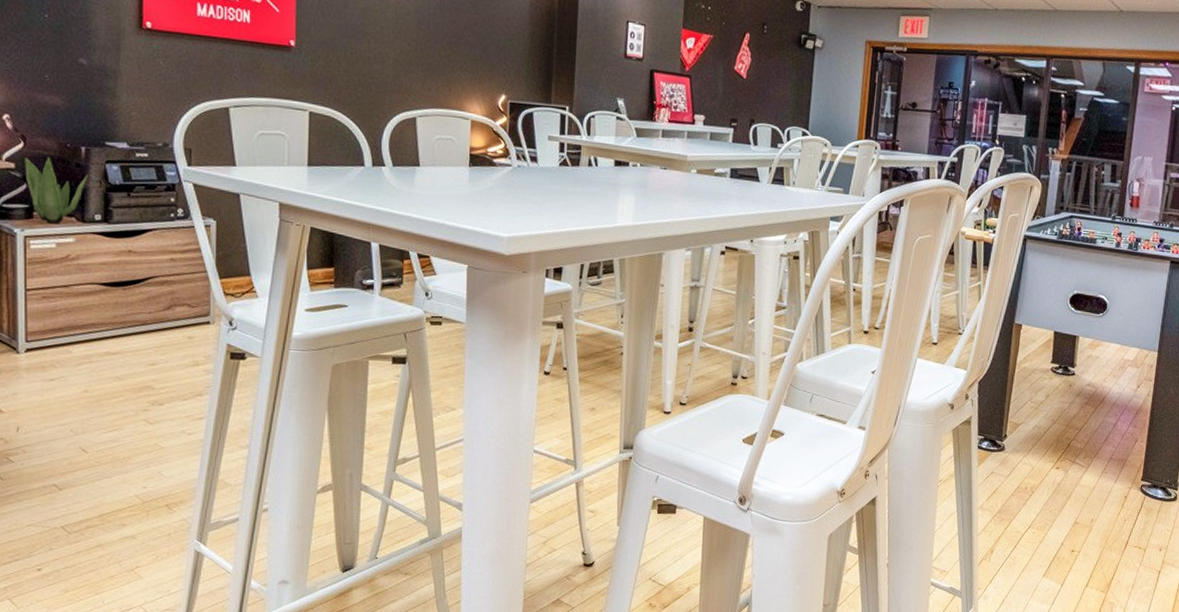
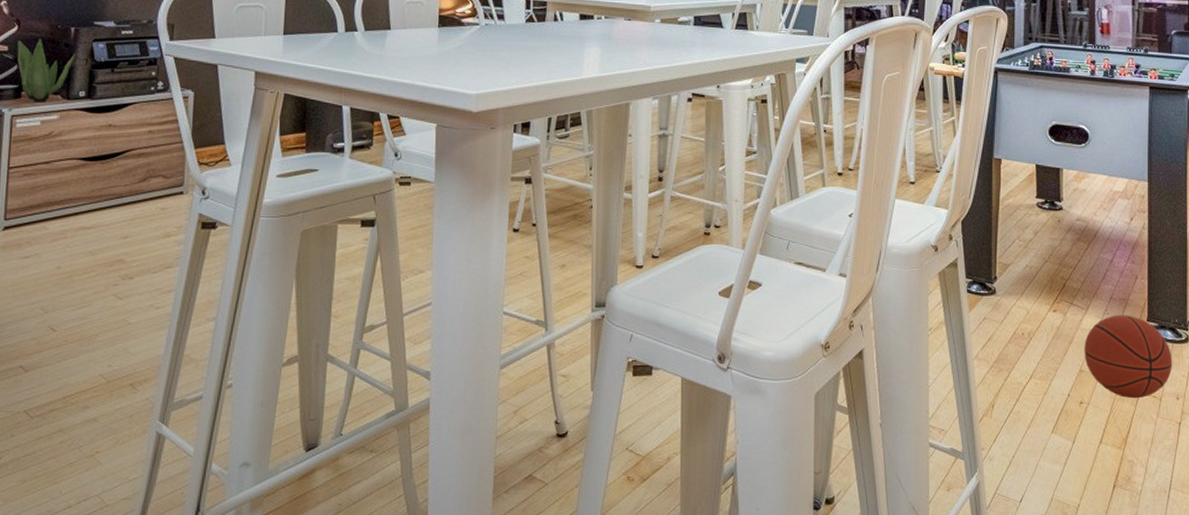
basketball: none [1080,474,1160,549] -> present [1084,315,1173,399]

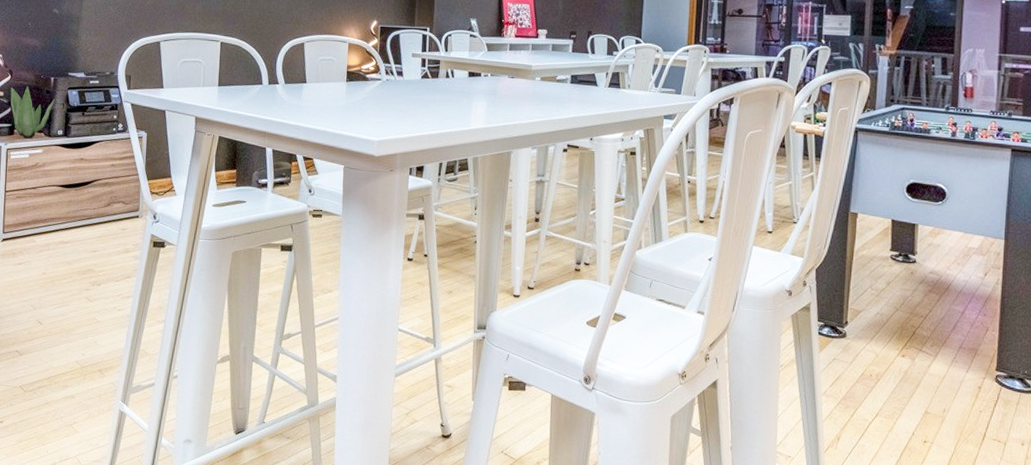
basketball: present [1084,315,1173,399] -> none [930,363,1020,442]

